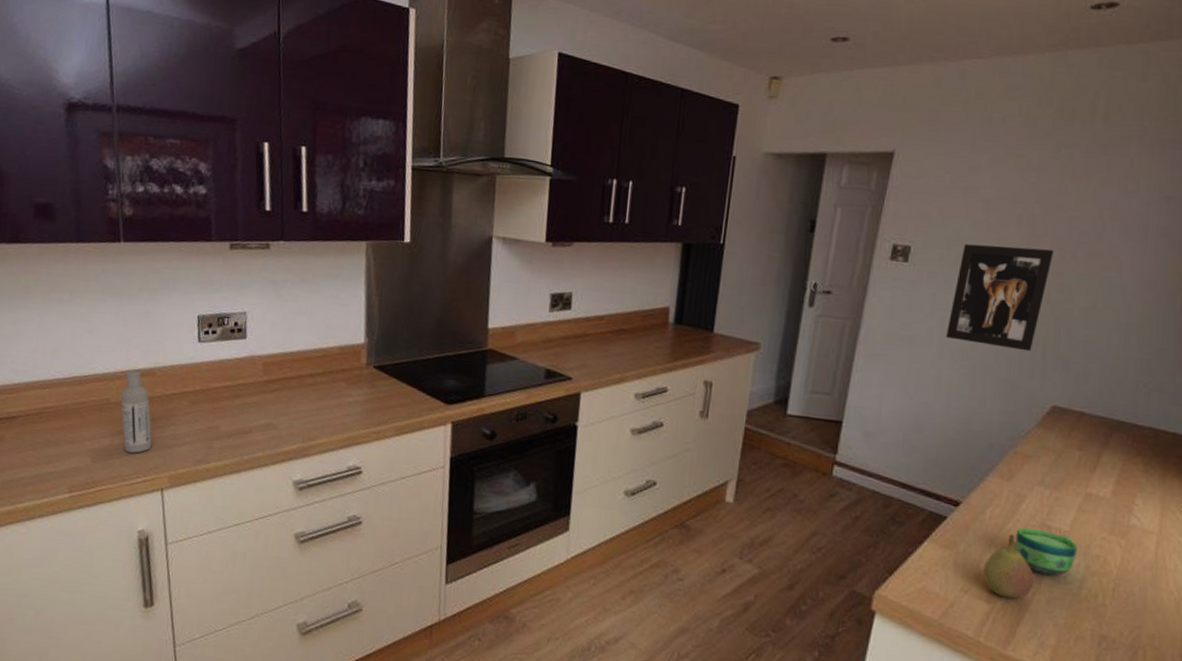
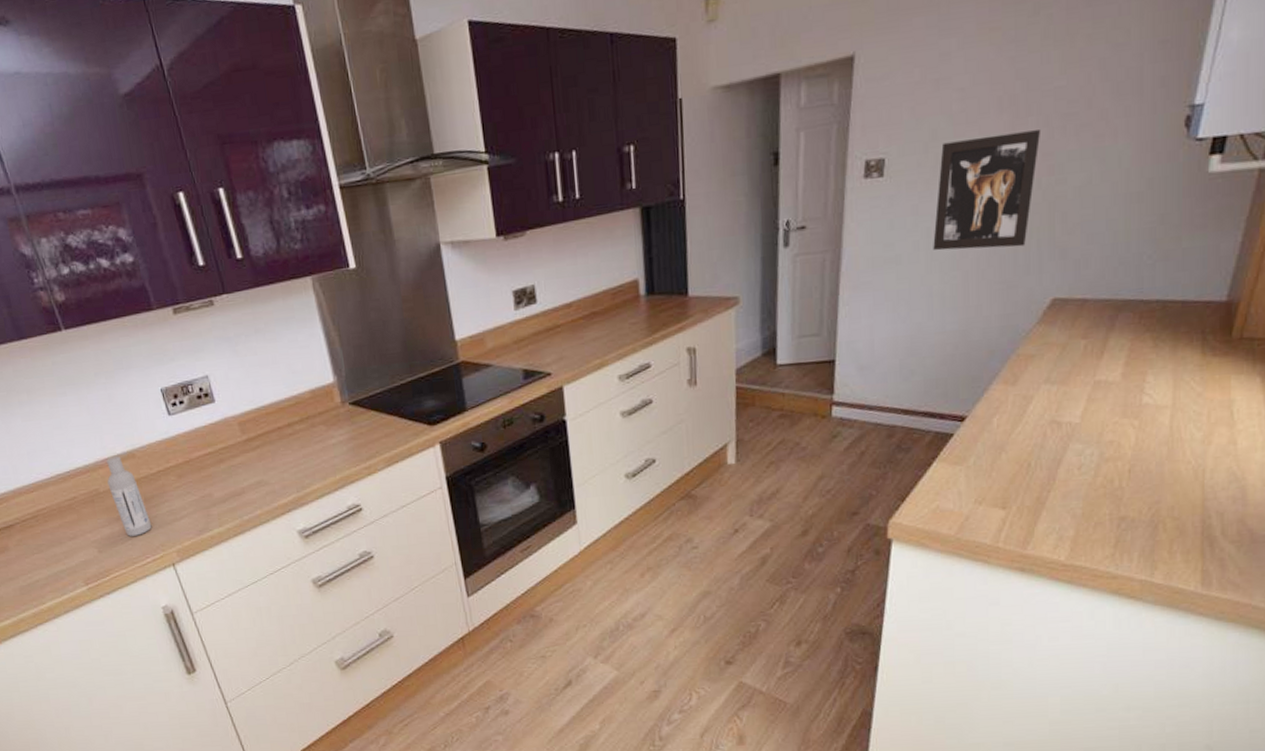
fruit: present [983,534,1034,599] -> none [996,437,1047,501]
cup: present [1015,527,1077,576] -> none [1025,427,1089,471]

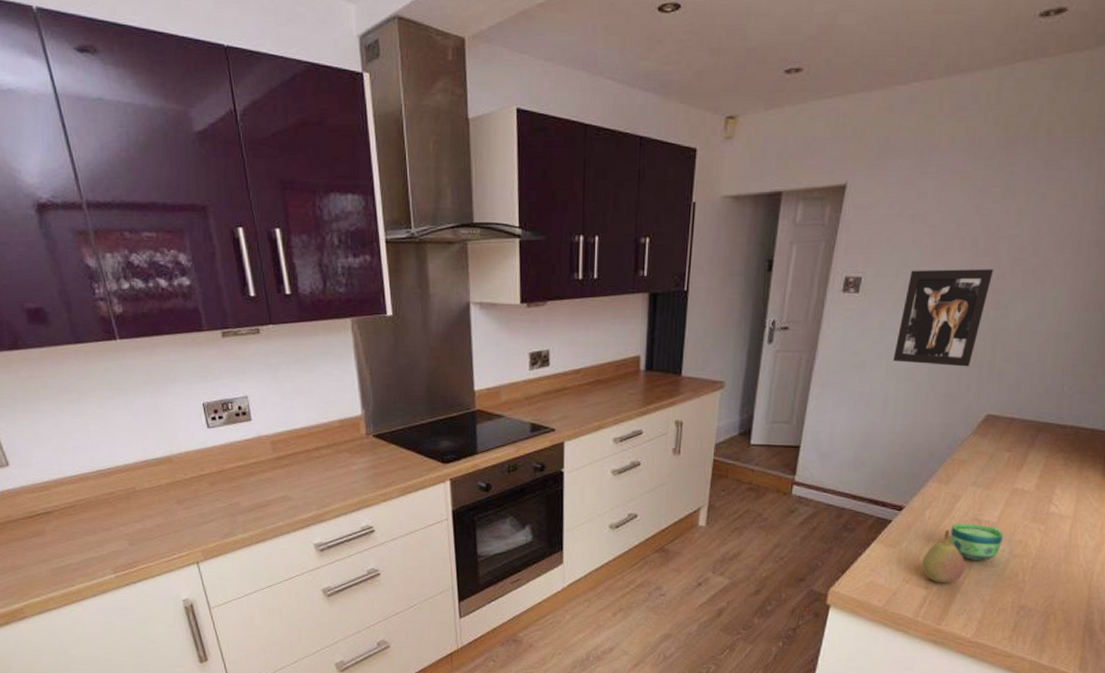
bottle: present [106,456,152,536] -> none [144,459,181,533]
fruit: none [996,437,1047,501] -> present [922,530,965,583]
cup: none [1025,427,1089,471] -> present [949,523,1003,562]

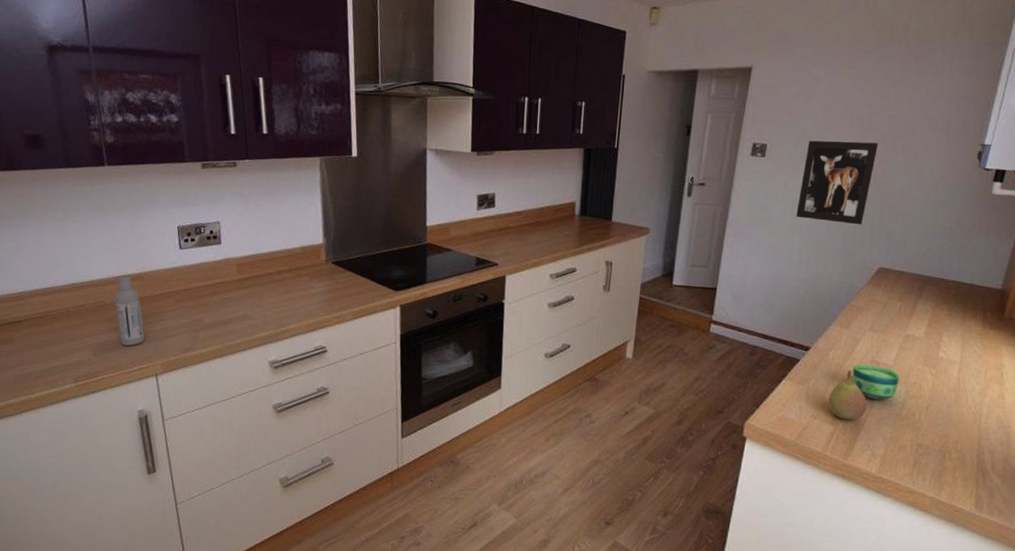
bottle: none [144,459,181,533] -> present [114,276,145,346]

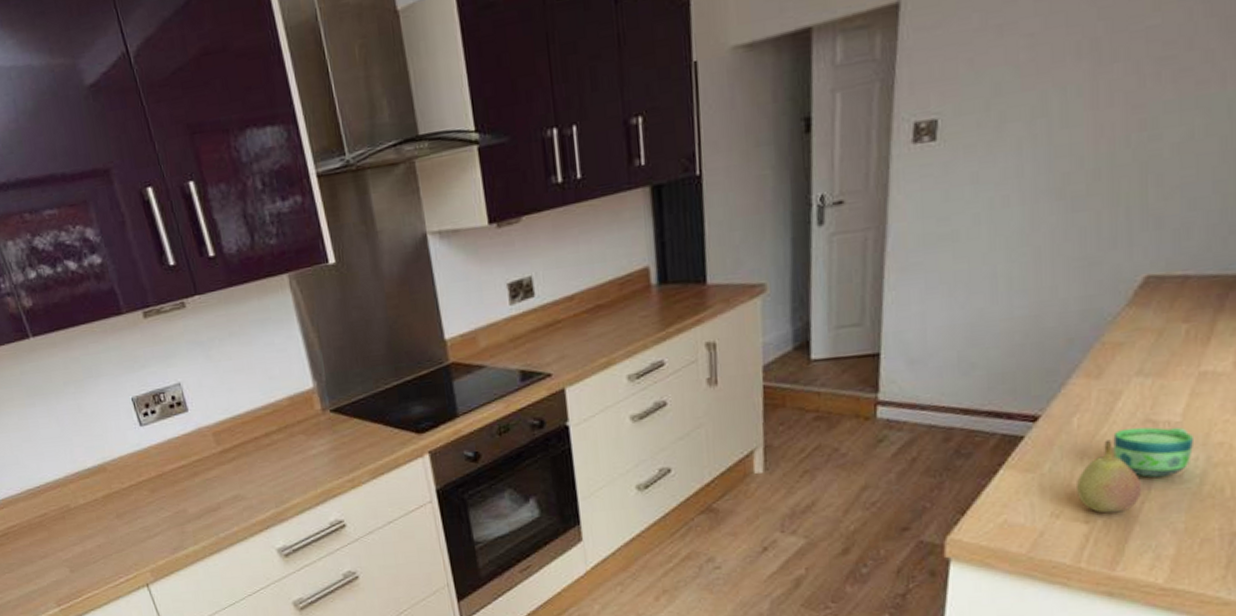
bottle: present [114,276,145,346] -> none [77,470,125,555]
wall art: present [796,140,879,225] -> none [997,78,1130,224]

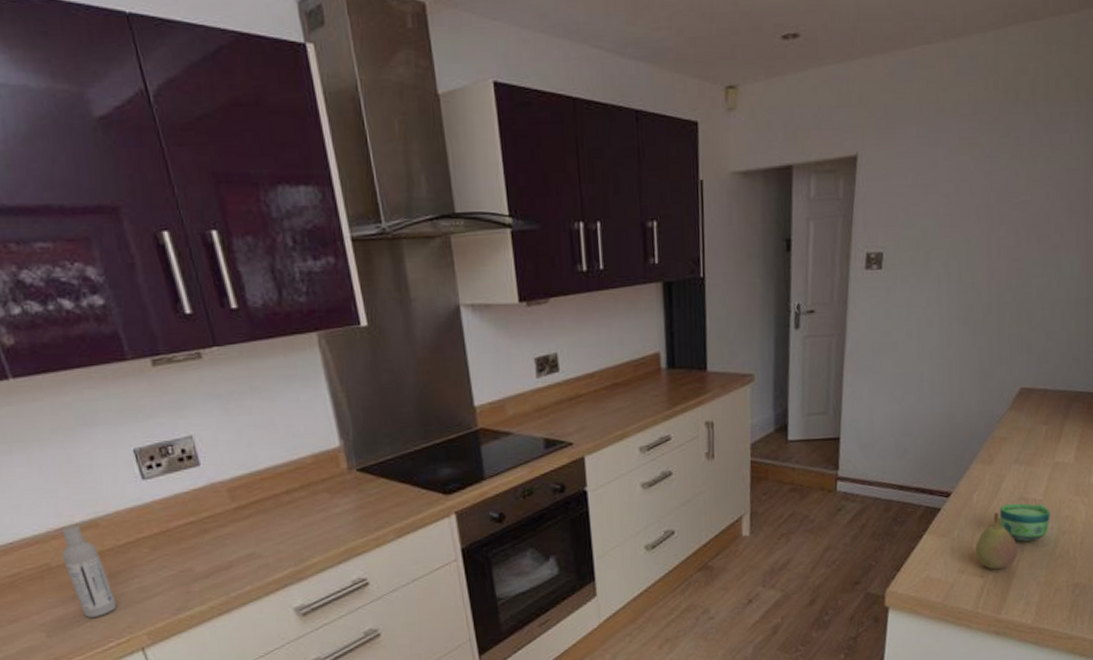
bottle: none [77,470,125,555] -> present [62,525,117,618]

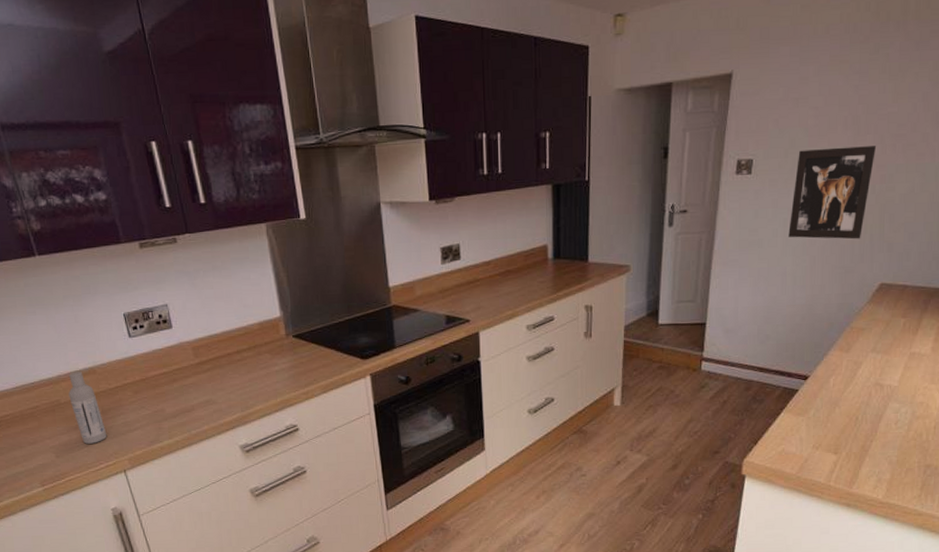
wall art: none [923,237,1011,341] -> present [788,146,877,240]
fruit: present [976,512,1017,570] -> none [830,396,871,448]
cup: present [999,503,1050,542] -> none [855,388,905,425]

